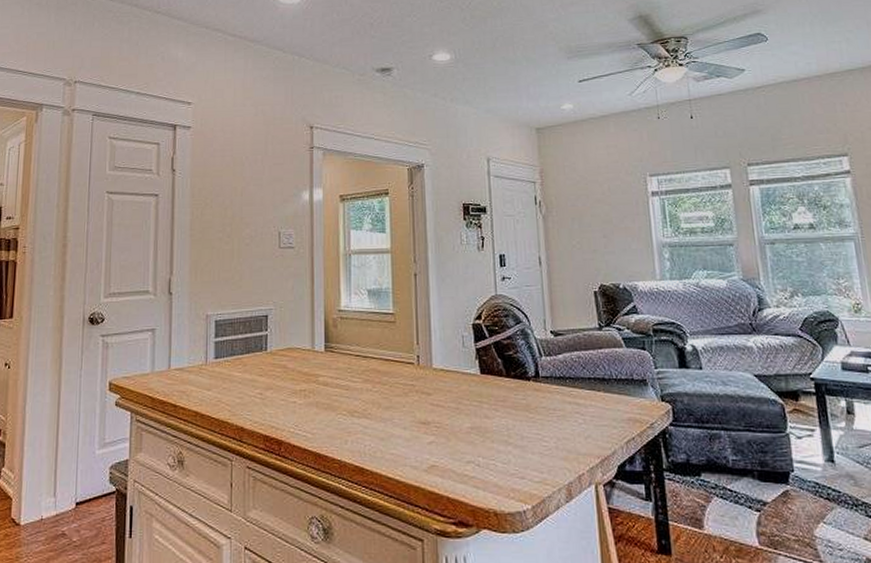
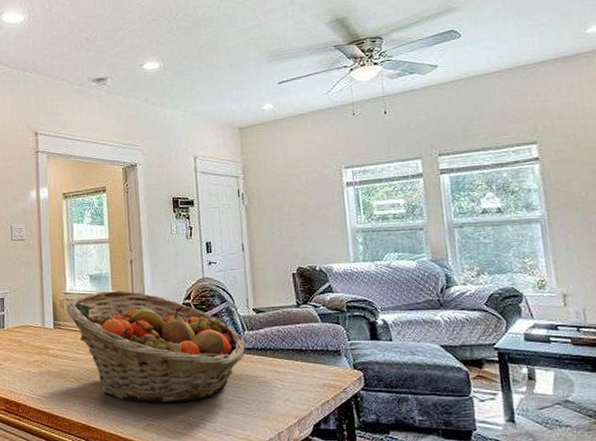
fruit basket: none [340,307,542,441] -> present [66,290,246,404]

